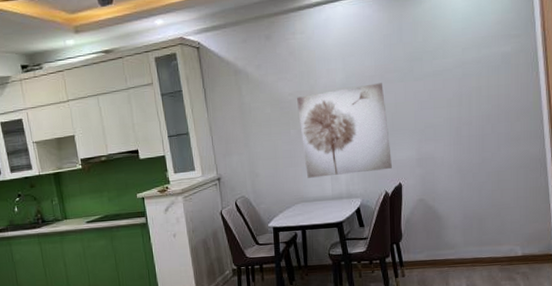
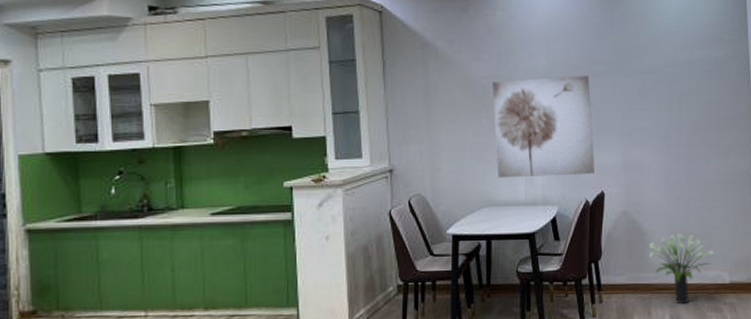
potted plant: none [445,214,507,276] -> present [649,232,714,304]

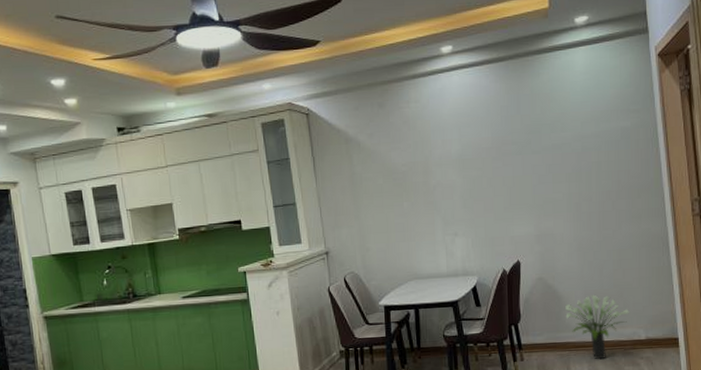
wall art: present [492,75,595,178] -> none [411,155,510,254]

